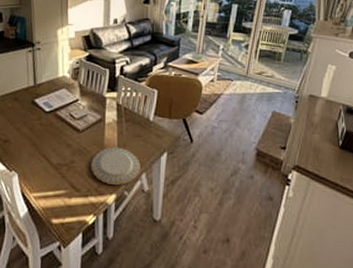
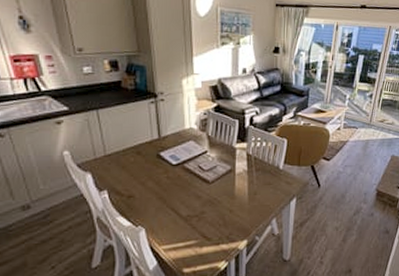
plate: present [91,146,141,185] -> none [222,195,271,231]

